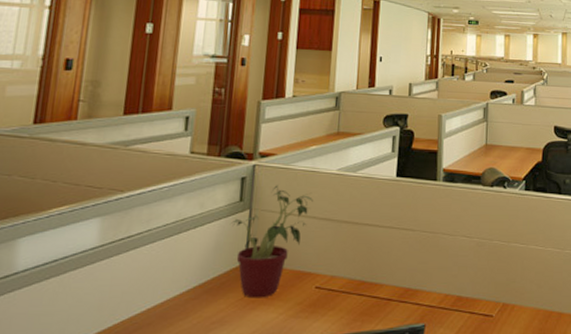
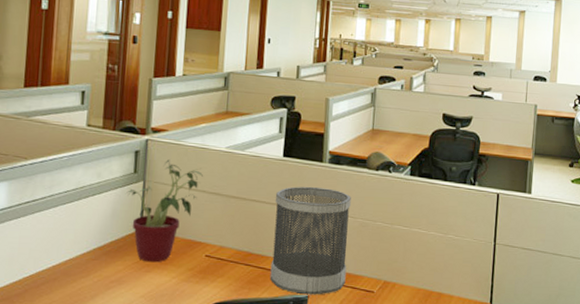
wastebasket: none [384,206,467,324] -> present [270,186,351,295]

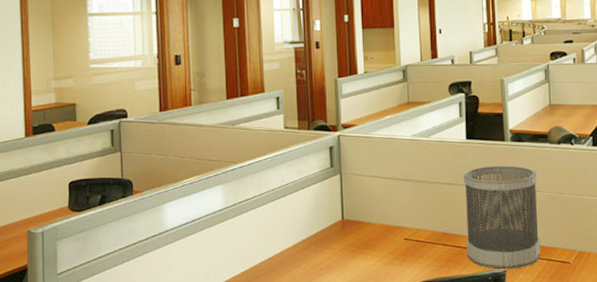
potted plant: present [126,159,203,263] -> none [326,152,393,249]

